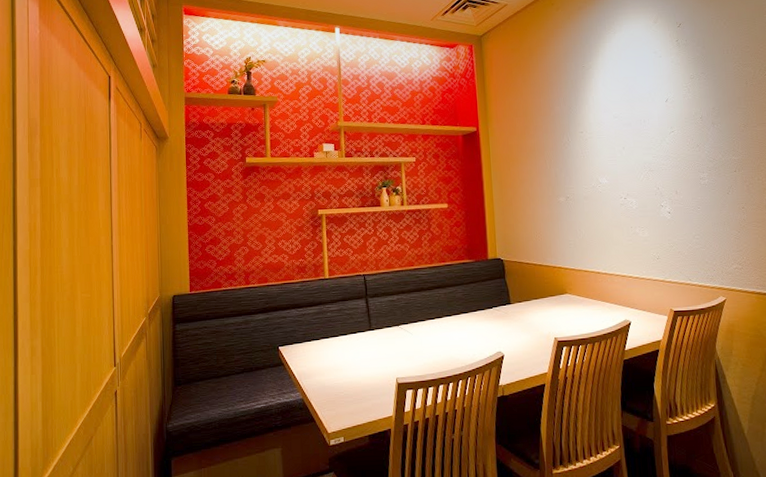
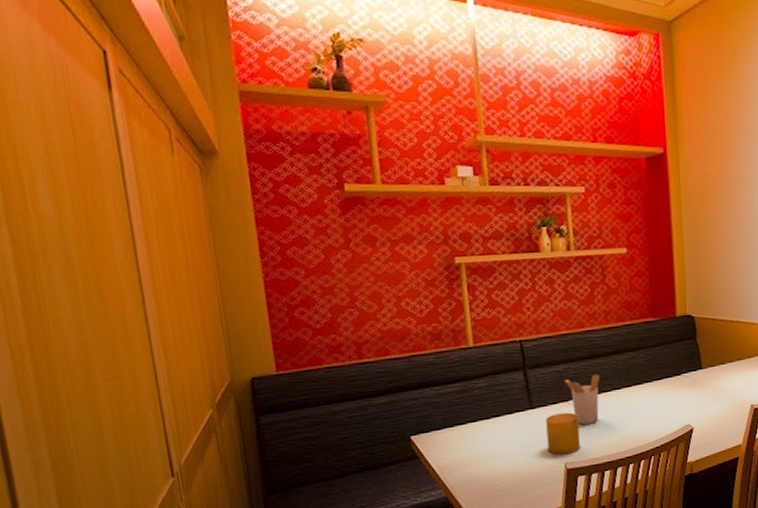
cup: none [382,335,409,371] -> present [546,412,580,455]
utensil holder: none [397,304,426,346] -> present [564,374,601,425]

